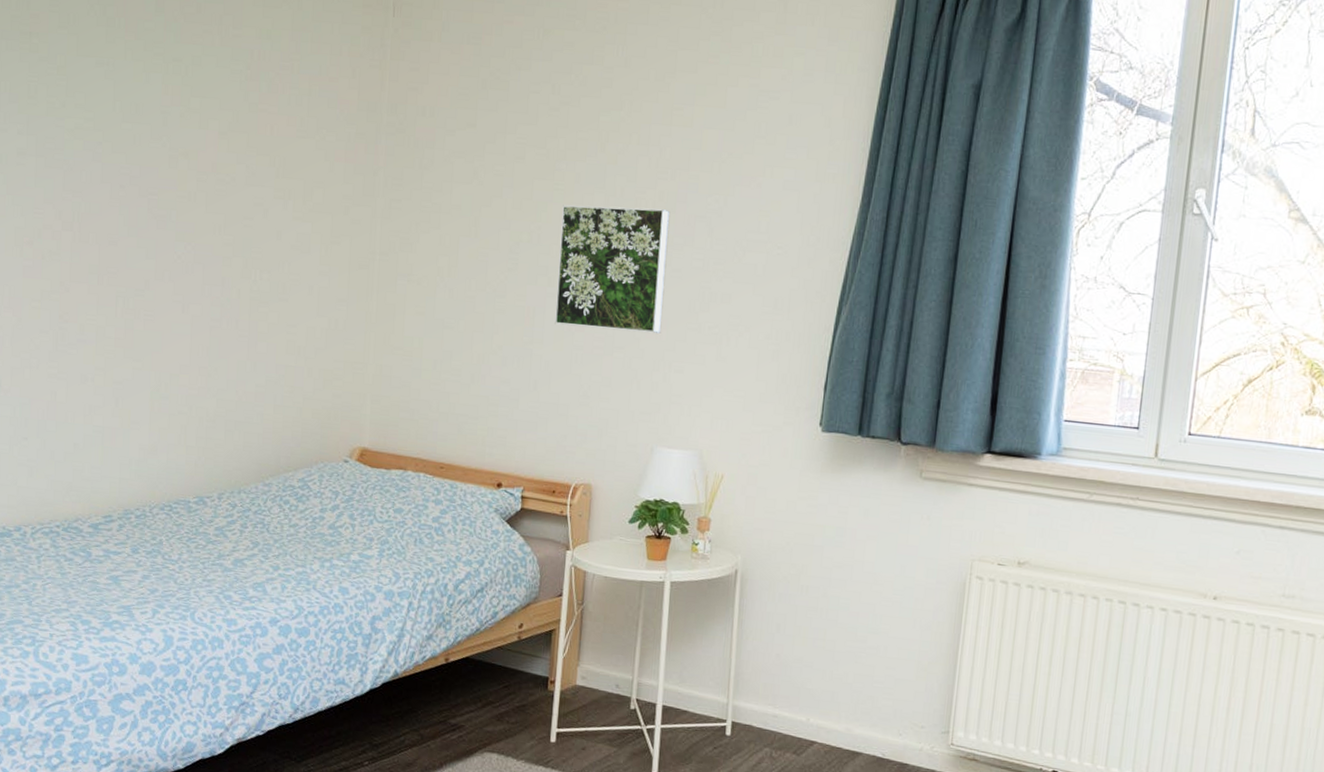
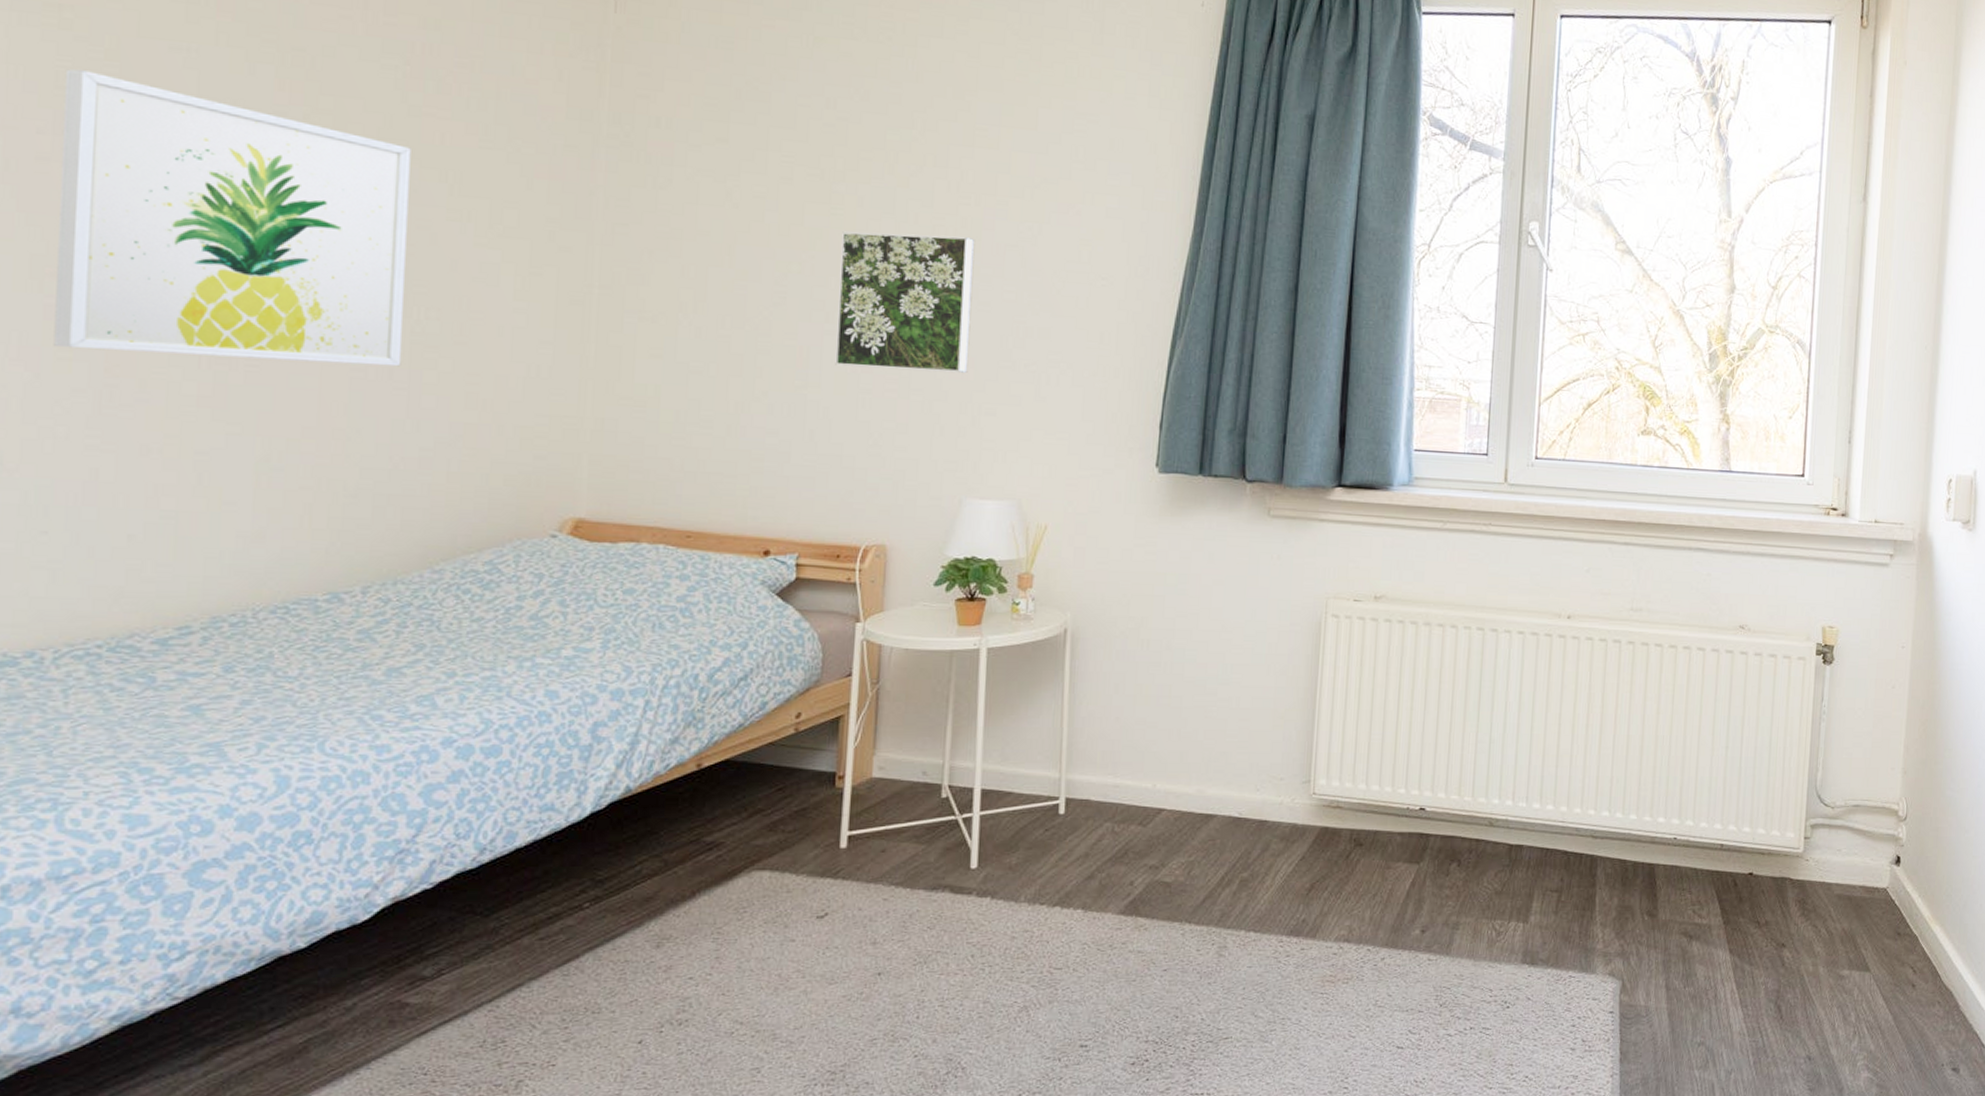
wall art: none [29,83,251,318] -> present [53,69,411,367]

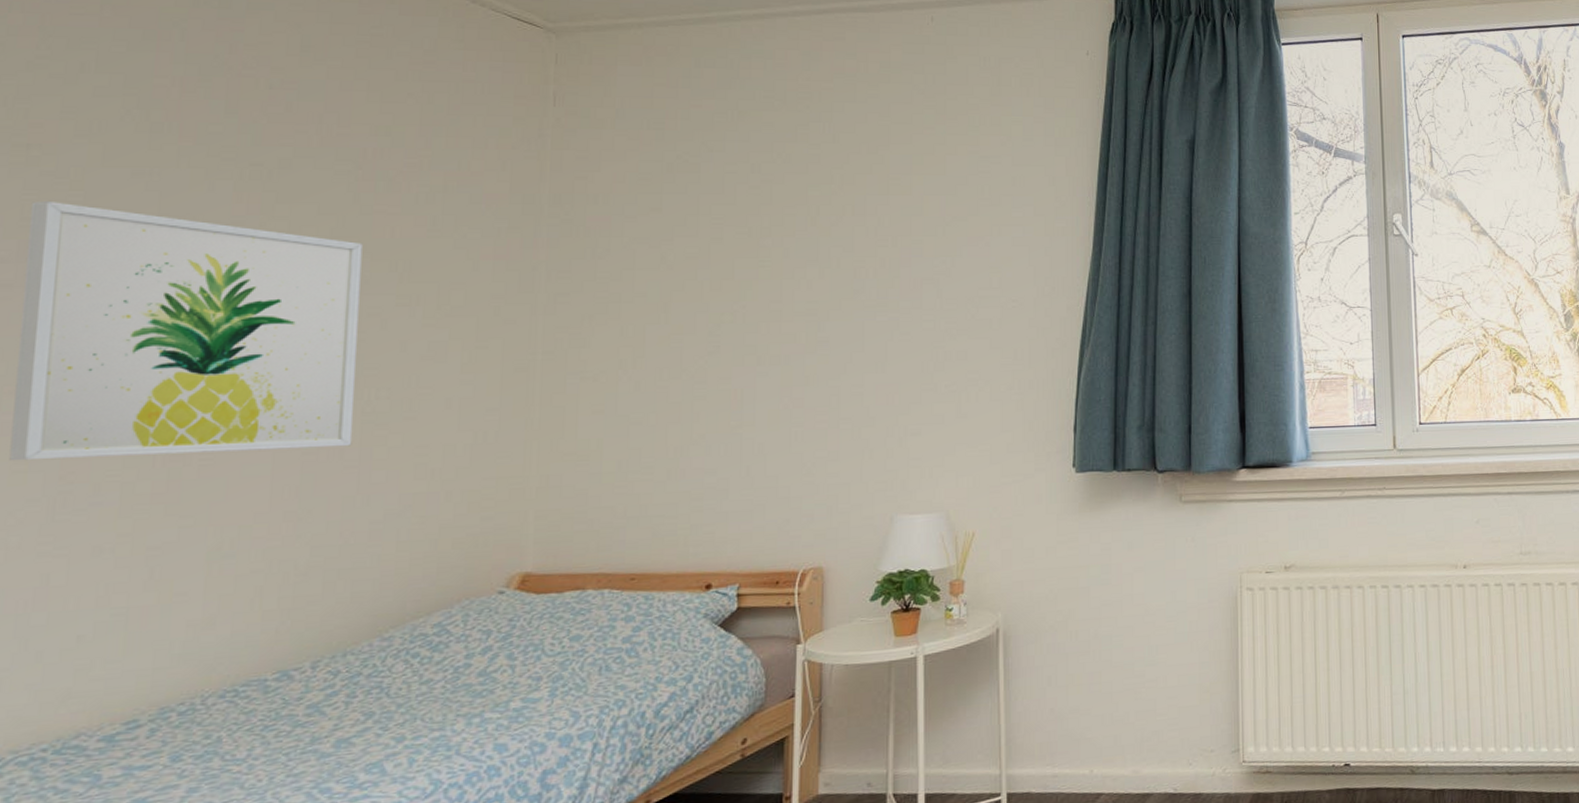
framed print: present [835,231,975,373] -> none [768,276,894,404]

